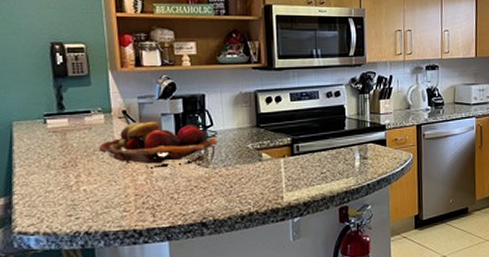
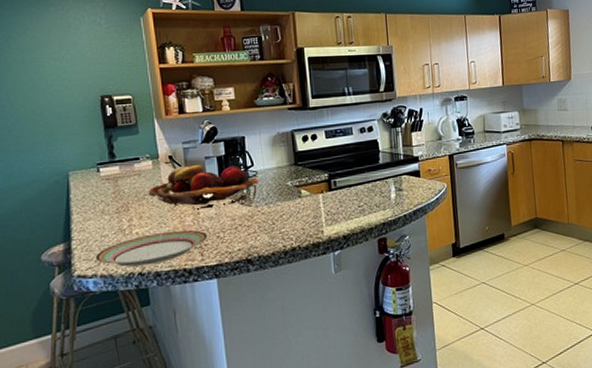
plate: none [38,189,161,225] -> present [95,230,208,267]

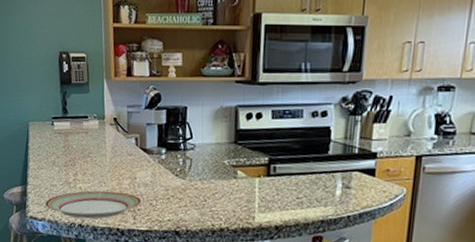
fruit basket: present [148,164,259,210] -> none [92,129,197,176]

